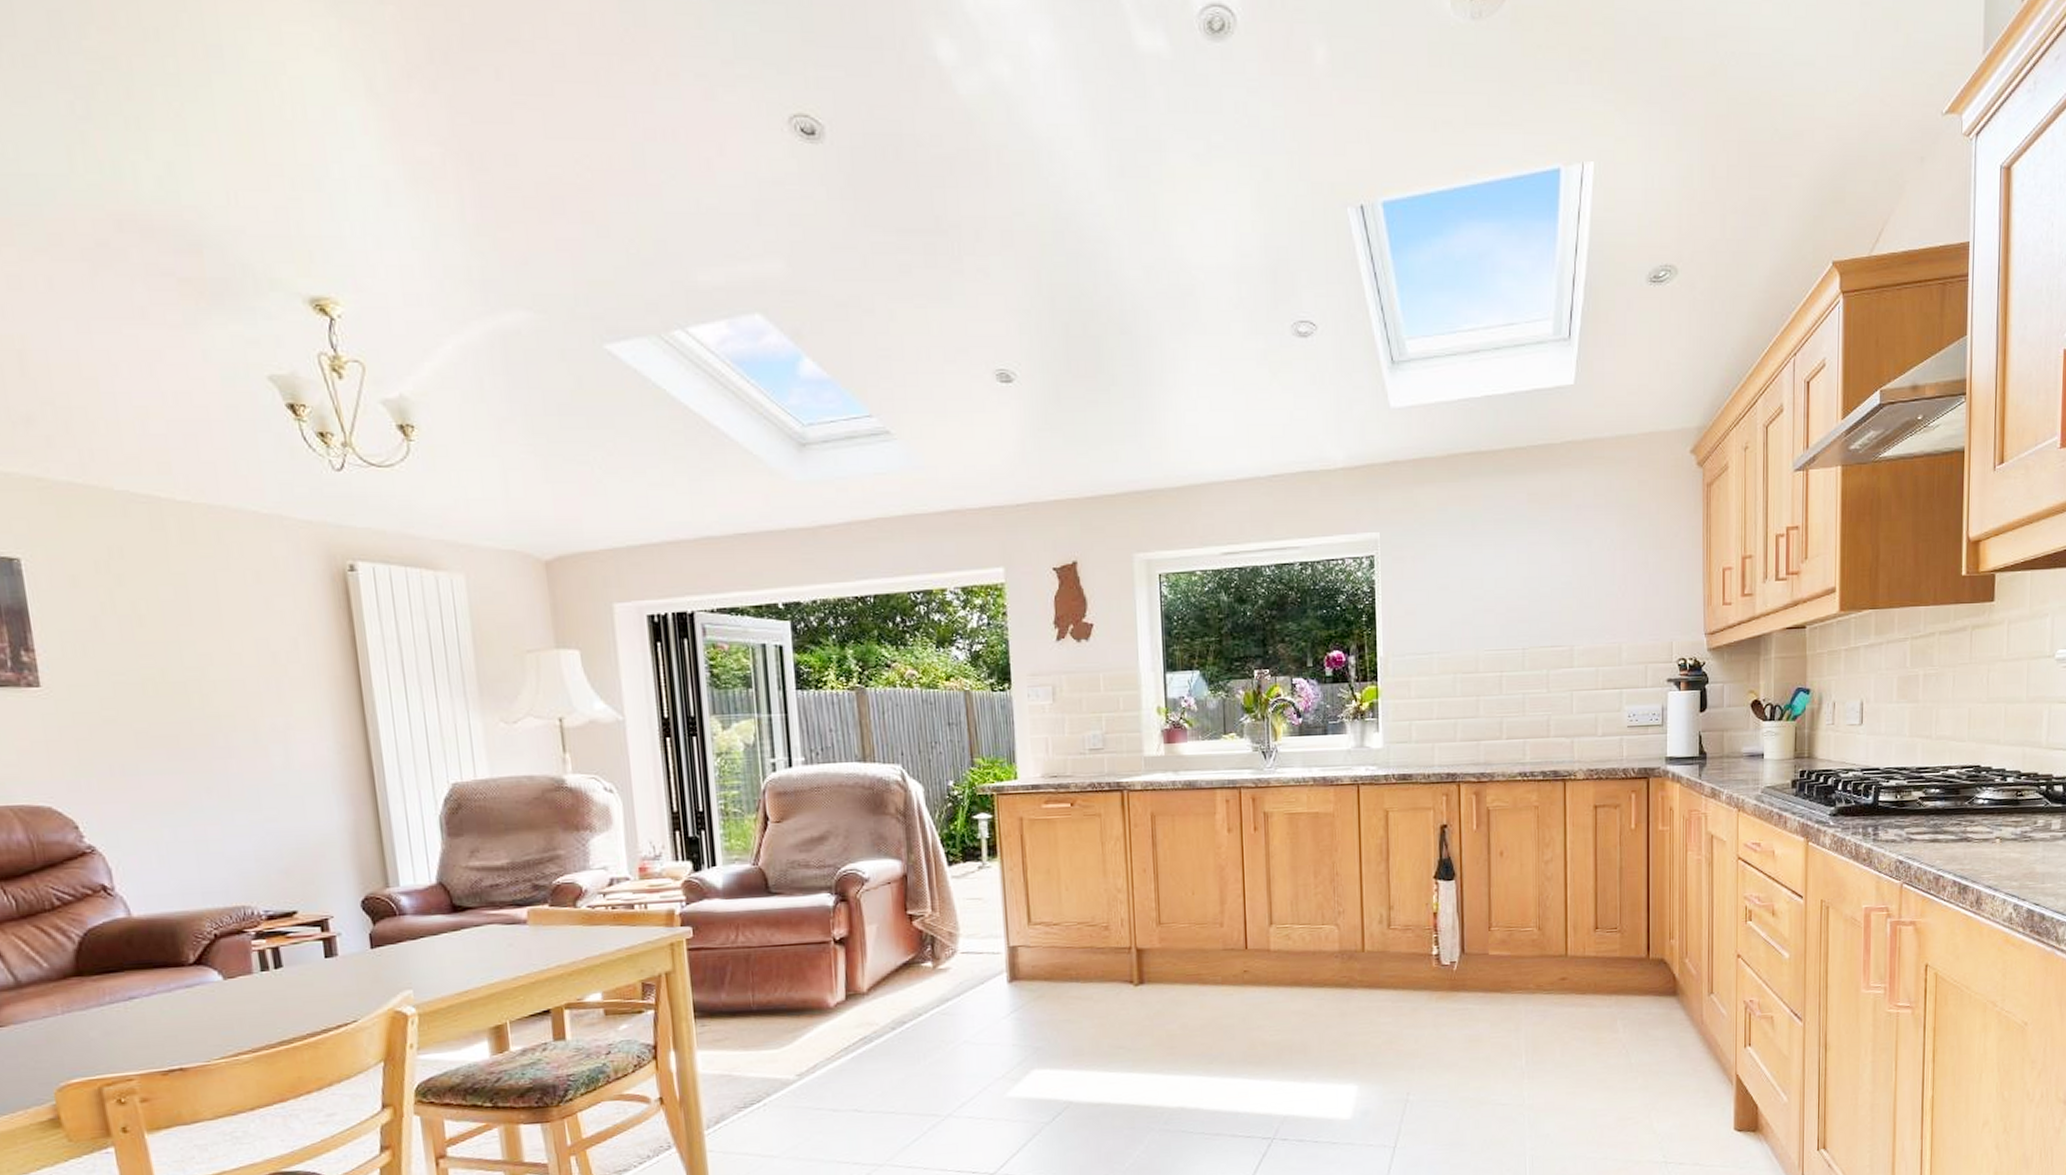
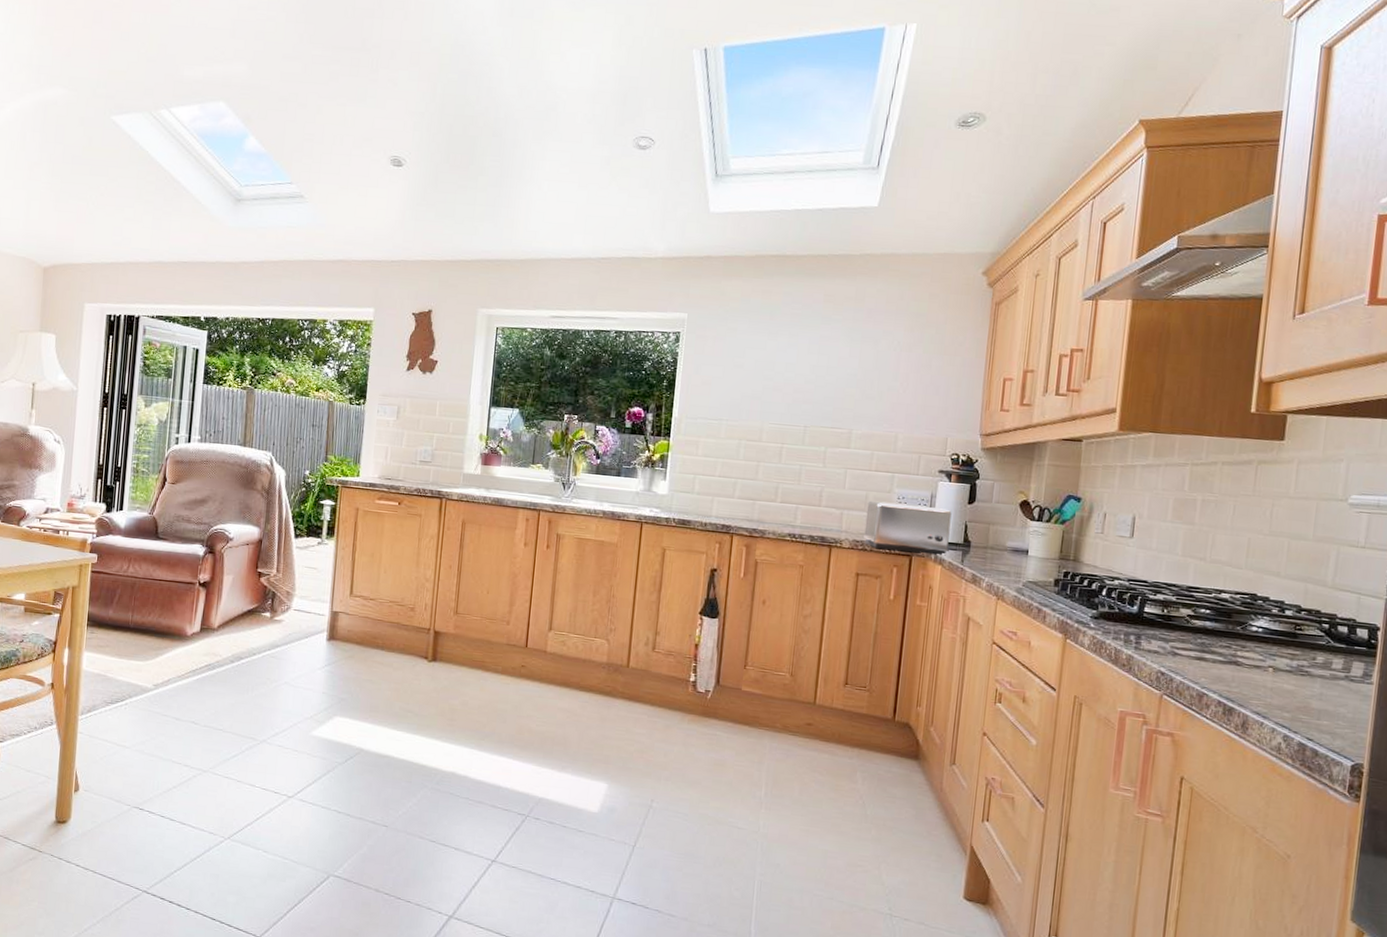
toaster: none [1598,720,1684,776] -> present [864,500,952,556]

